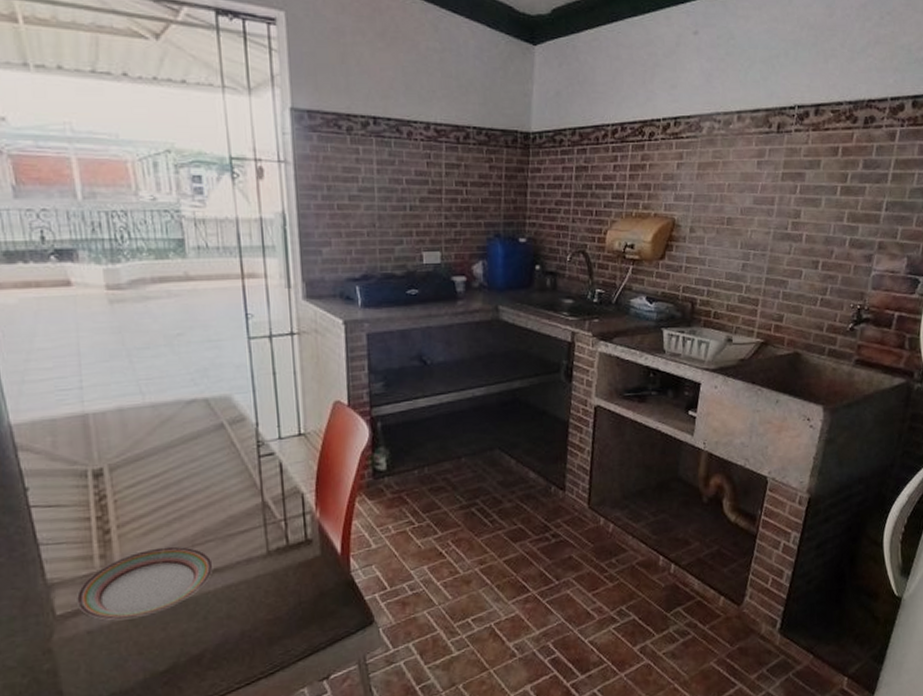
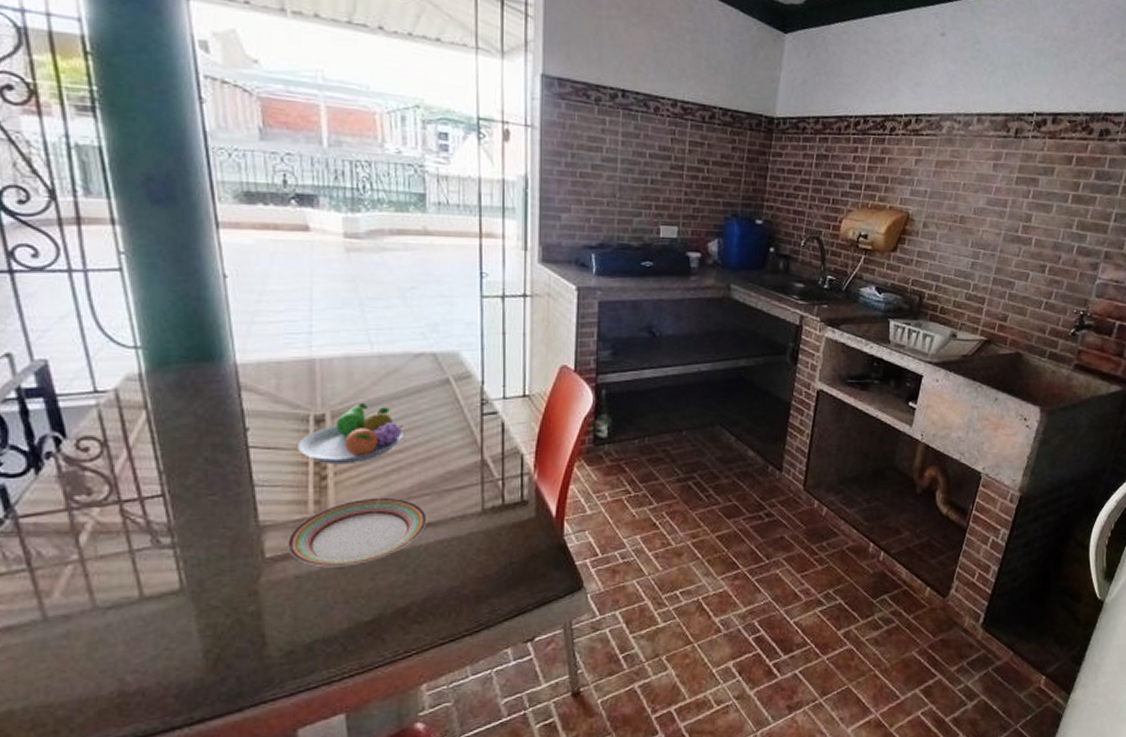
fruit bowl: none [79,453,182,518] -> present [298,402,403,465]

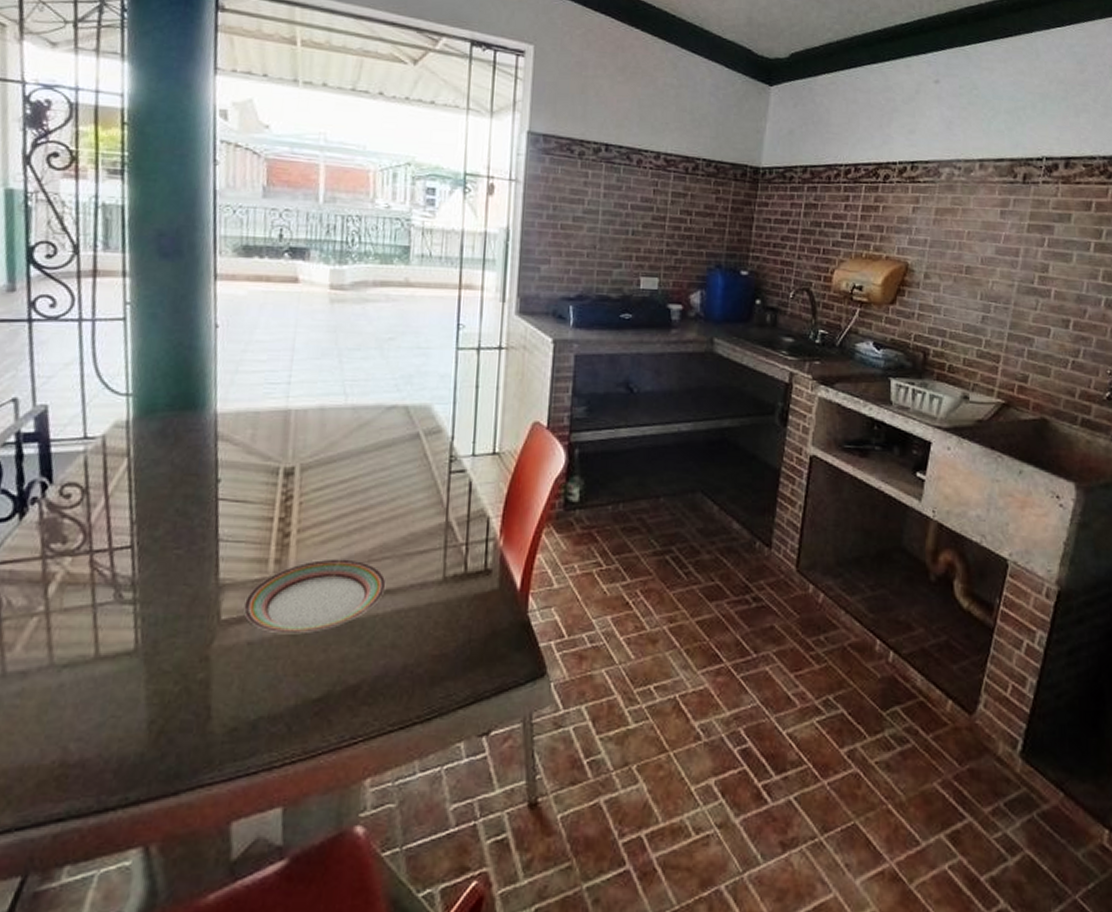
fruit bowl: present [298,402,403,465] -> none [265,456,370,522]

